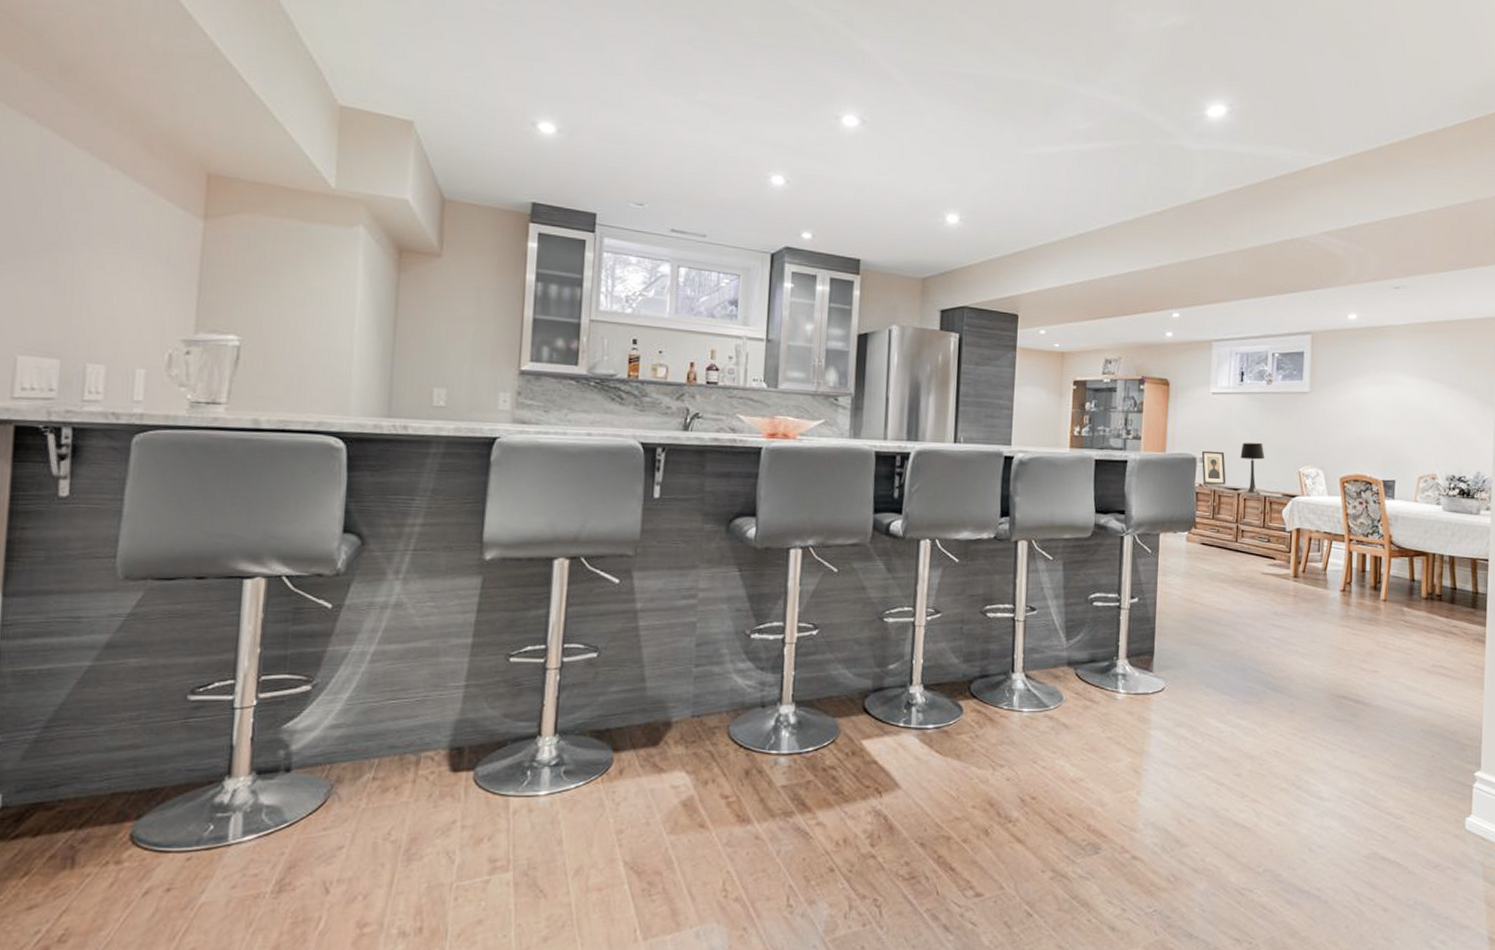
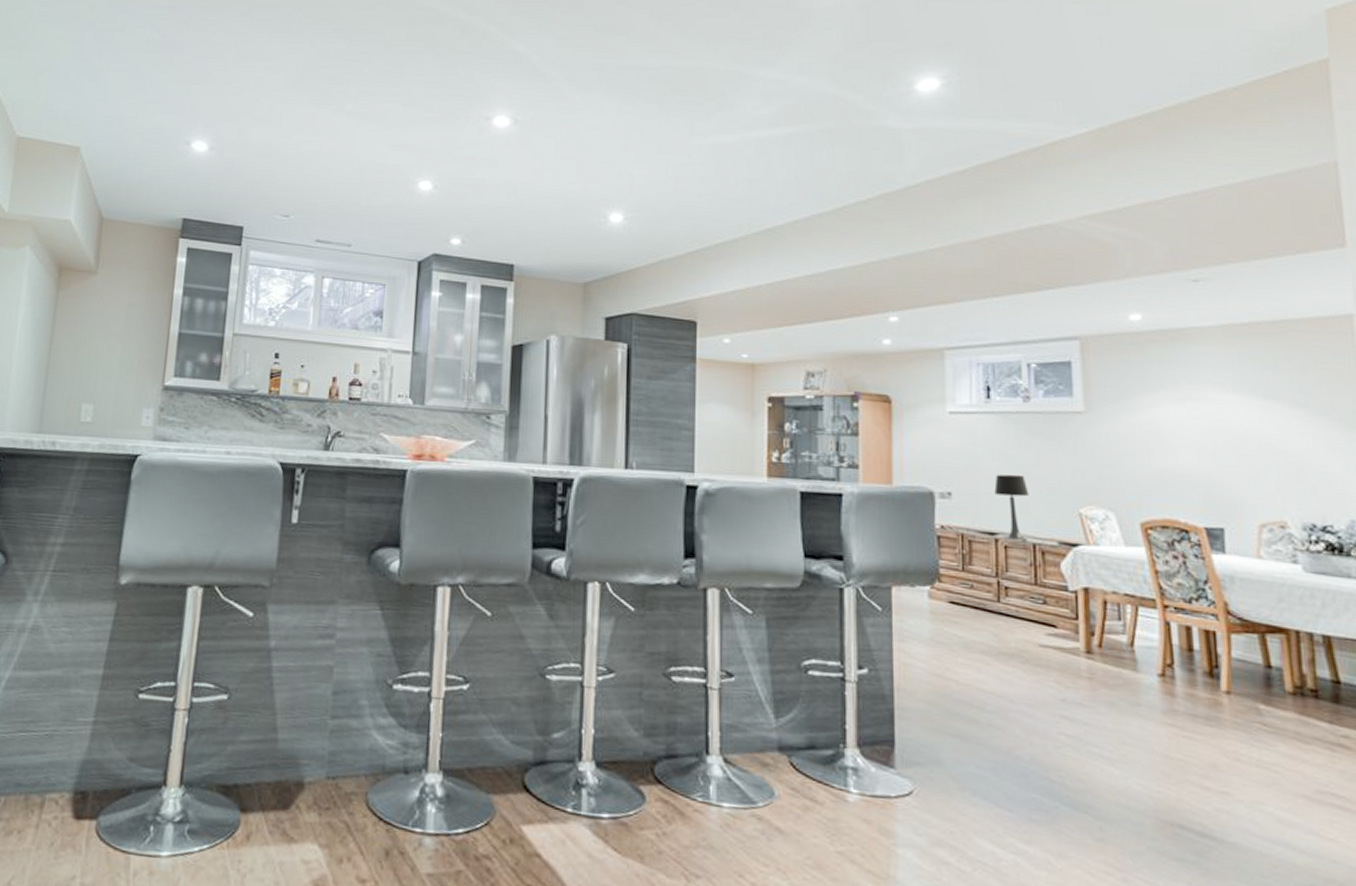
picture frame: present [1201,450,1226,485] -> none [940,483,977,528]

